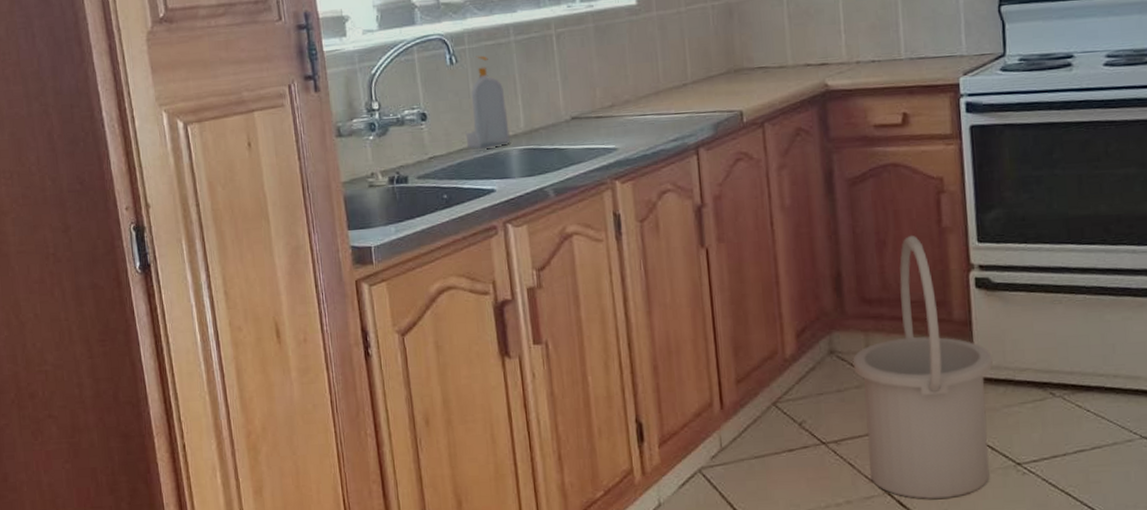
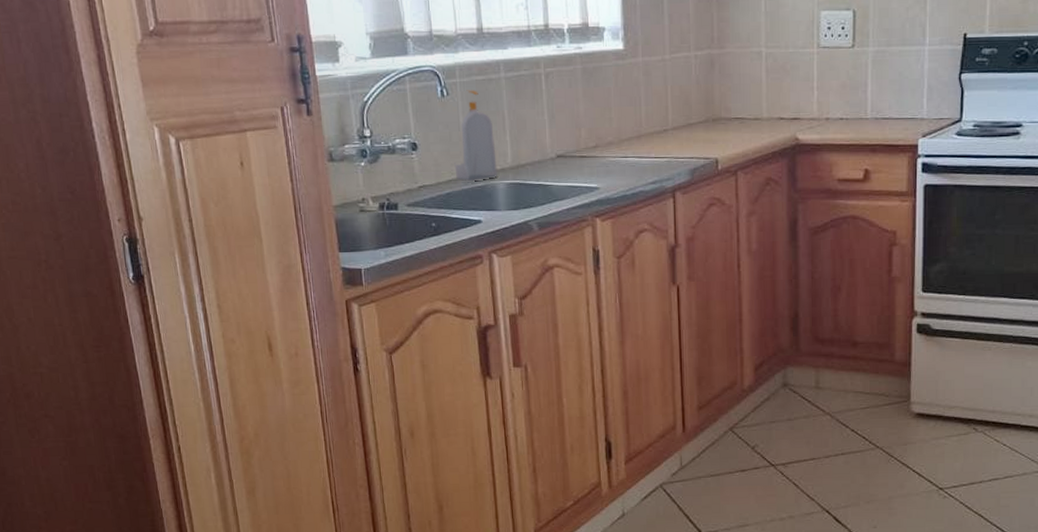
bucket: present [852,235,993,499] -> none [803,282,926,516]

